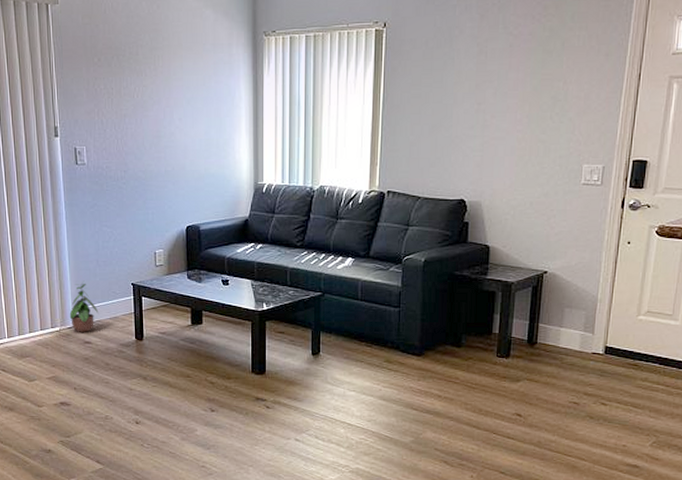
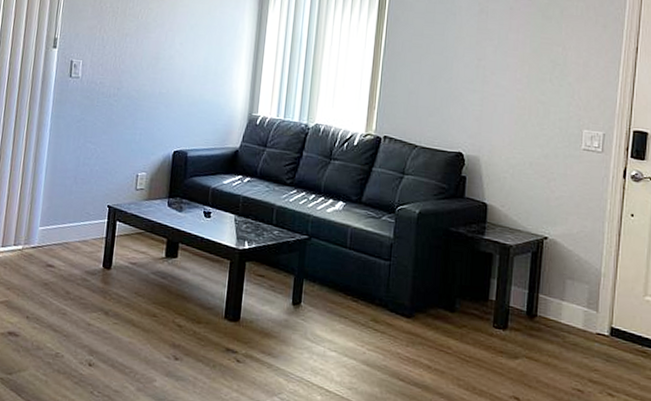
potted plant: present [69,281,99,332] -> none [35,198,68,254]

